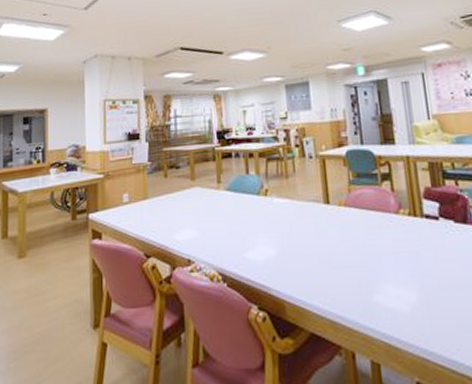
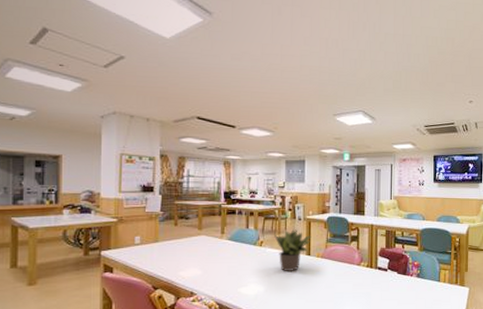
potted plant: none [281,168,328,227] -> present [274,227,312,271]

